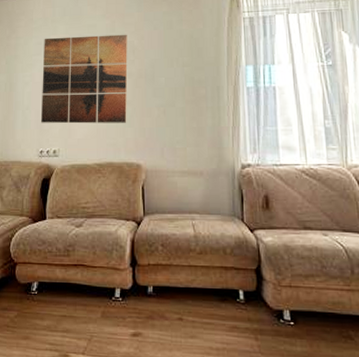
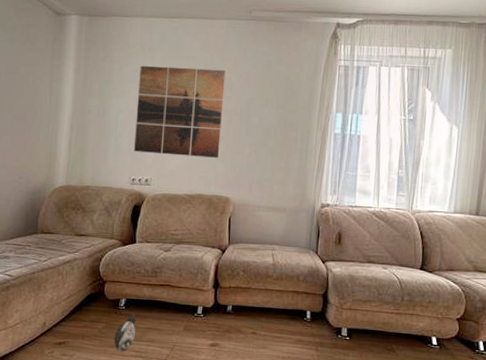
plush toy: none [26,298,50,344] -> present [114,313,136,352]

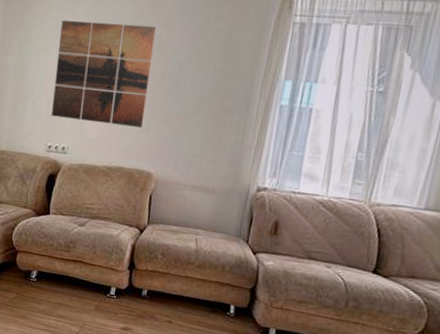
plush toy: present [114,313,136,352] -> none [24,286,47,324]

